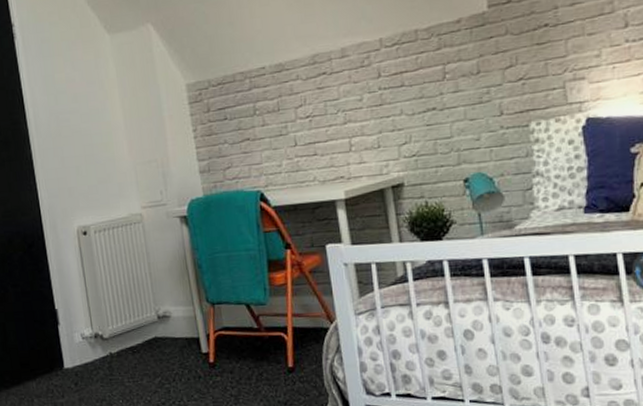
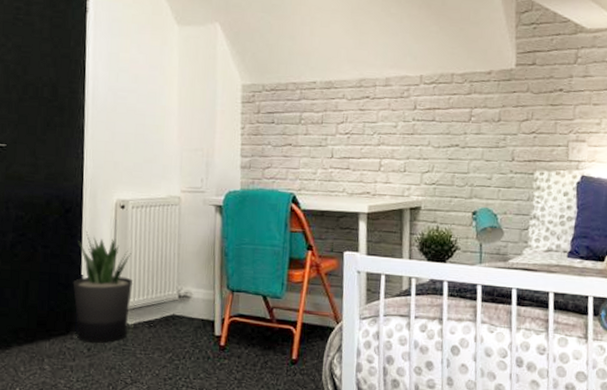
planter: none [47,264,112,377] -> present [73,232,133,343]

